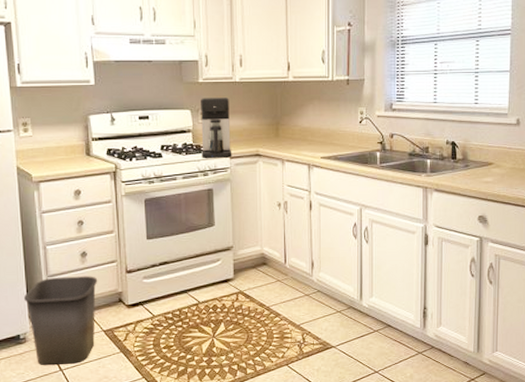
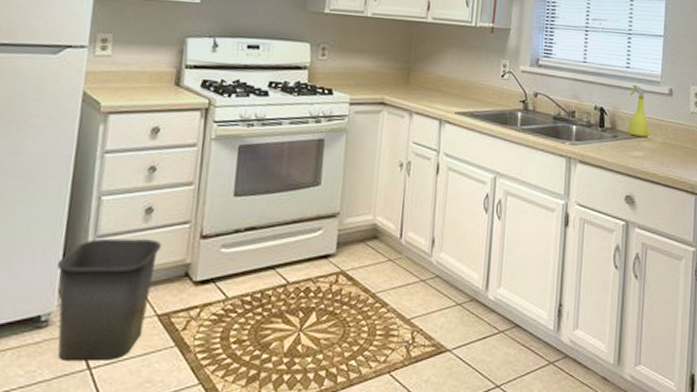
coffee maker: present [201,98,232,159] -> none [316,31,357,105]
spray bottle: none [478,118,500,164] -> present [627,84,651,137]

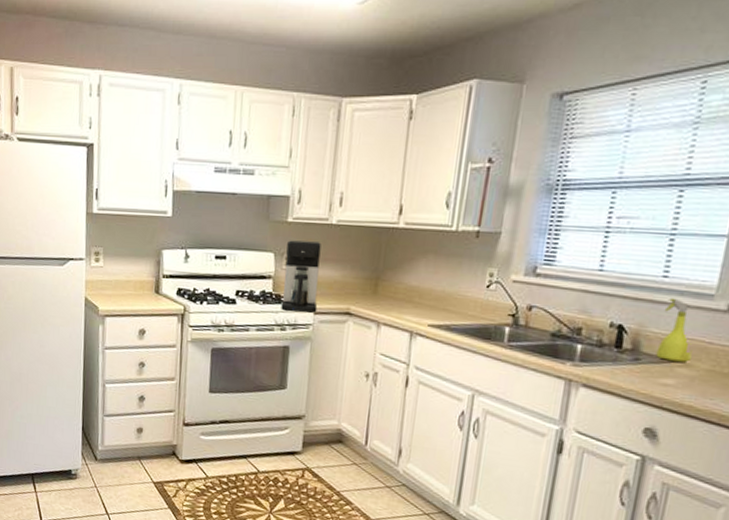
waste bin: present [57,238,162,362] -> none [79,417,153,511]
coffee maker: none [316,31,357,105] -> present [281,240,321,314]

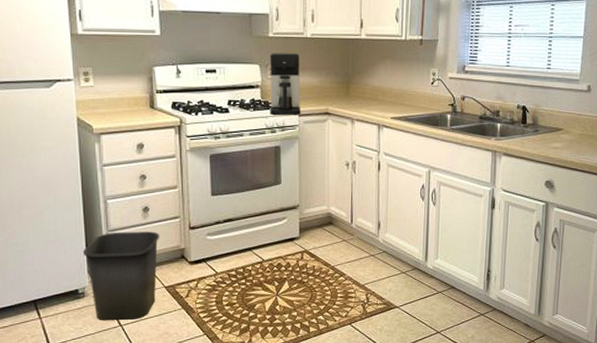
waste bin: none [79,417,153,511] -> present [83,231,160,321]
spray bottle: present [655,298,693,363] -> none [548,84,569,130]

